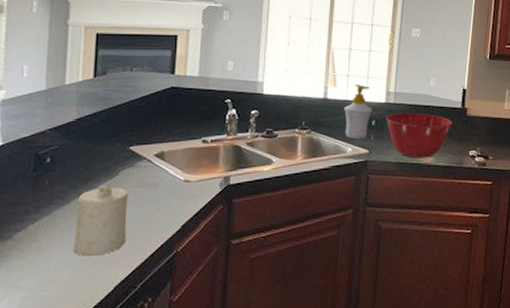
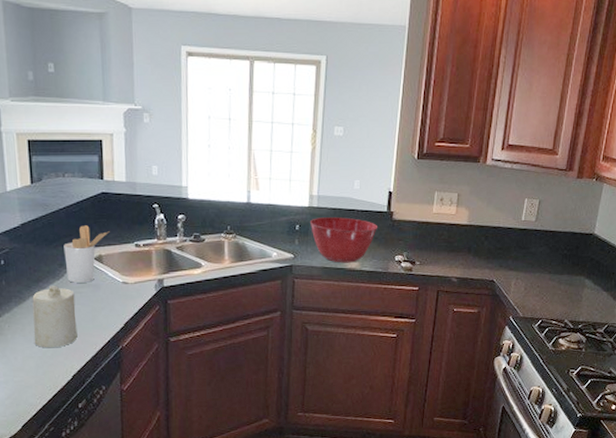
utensil holder: none [121,120,176,182] -> present [64,225,110,283]
soap bottle: present [344,84,373,140] -> none [268,188,297,245]

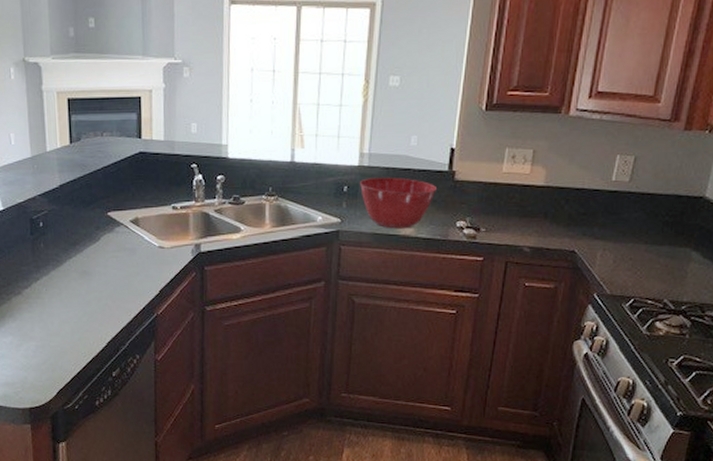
candle: present [32,286,78,348] -> none [69,249,113,314]
utensil holder: present [64,225,110,283] -> none [101,186,147,246]

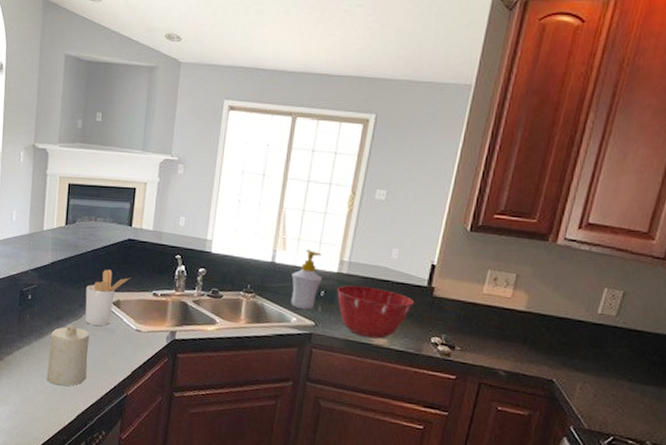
candle: none [69,249,113,314] -> present [46,325,90,386]
utensil holder: none [101,186,147,246] -> present [85,269,131,326]
soap bottle: none [313,145,345,208] -> present [291,250,323,311]

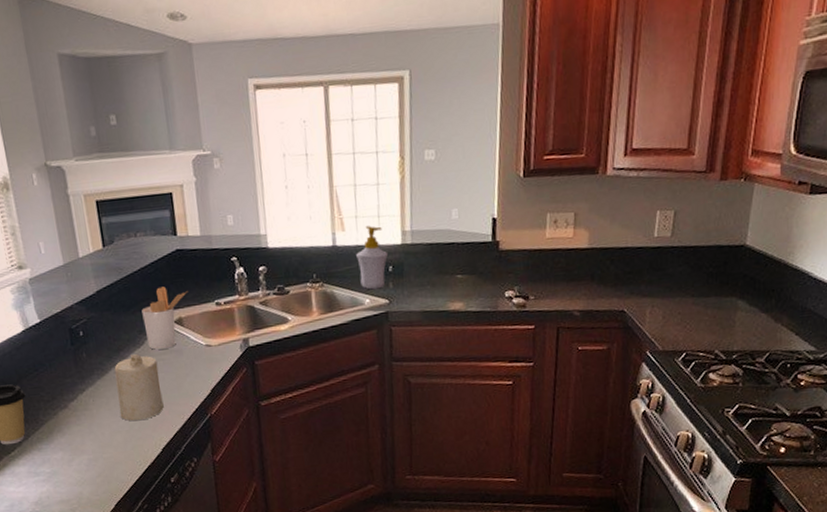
mixing bowl: present [336,285,415,339] -> none [403,252,483,305]

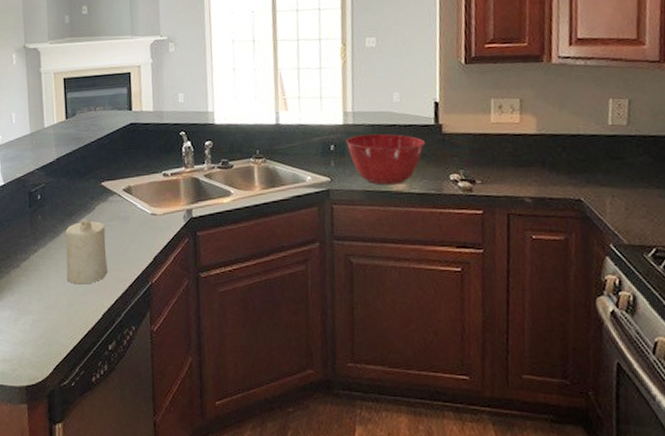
utensil holder: present [141,286,188,350] -> none [95,157,138,216]
soap bottle: present [356,226,389,290] -> none [298,106,330,168]
mixing bowl: none [403,252,483,305] -> present [345,133,426,185]

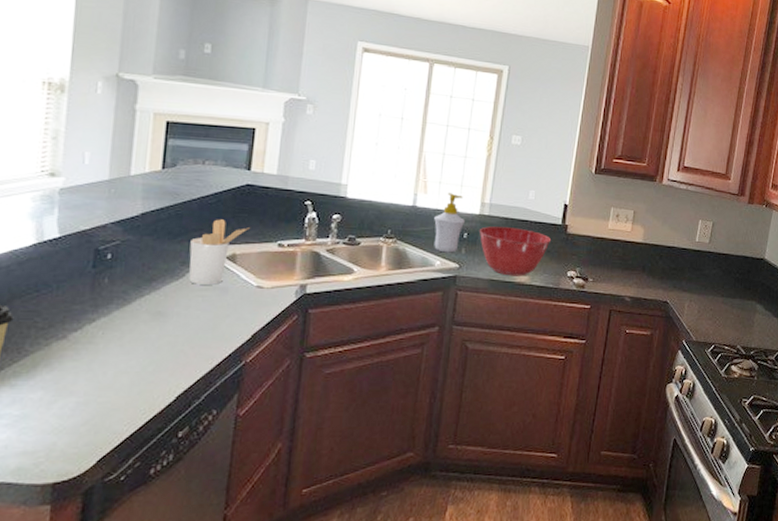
candle: present [65,219,108,285] -> none [133,287,196,362]
utensil holder: none [95,157,138,216] -> present [189,219,250,285]
soap bottle: none [298,106,330,168] -> present [434,193,466,253]

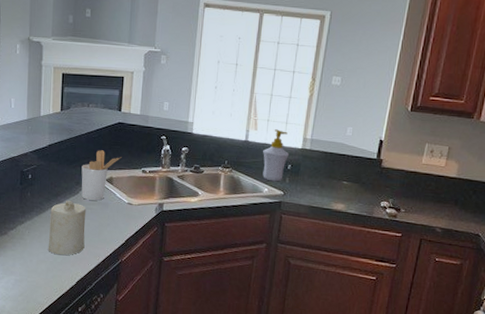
candle: none [133,287,196,362] -> present [48,200,86,255]
mixing bowl: present [479,226,552,276] -> none [301,159,367,205]

